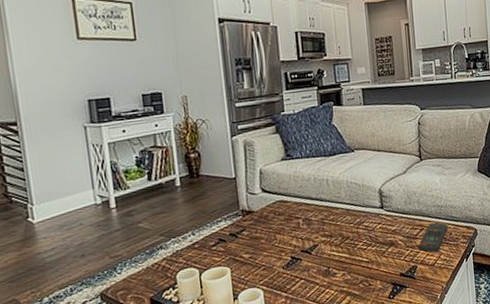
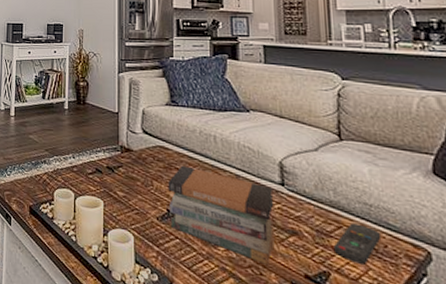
book stack: none [289,212,379,276] -> present [168,165,276,265]

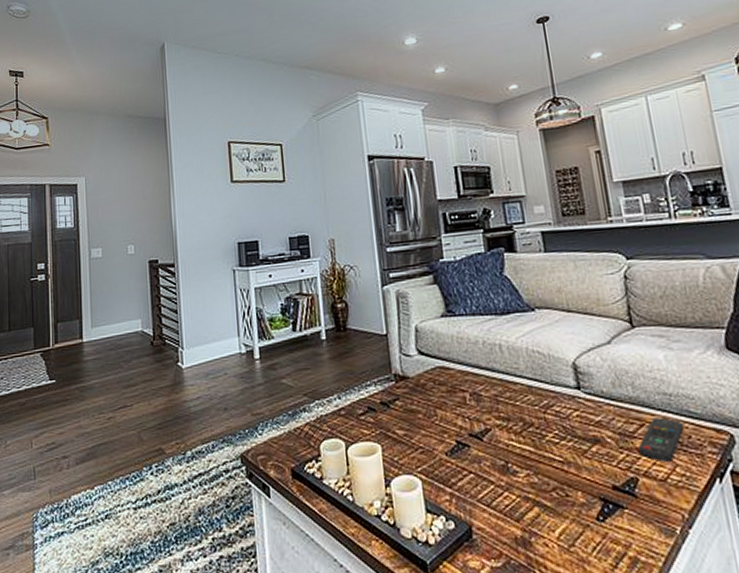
book stack: present [168,165,276,265] -> none [453,385,578,483]

